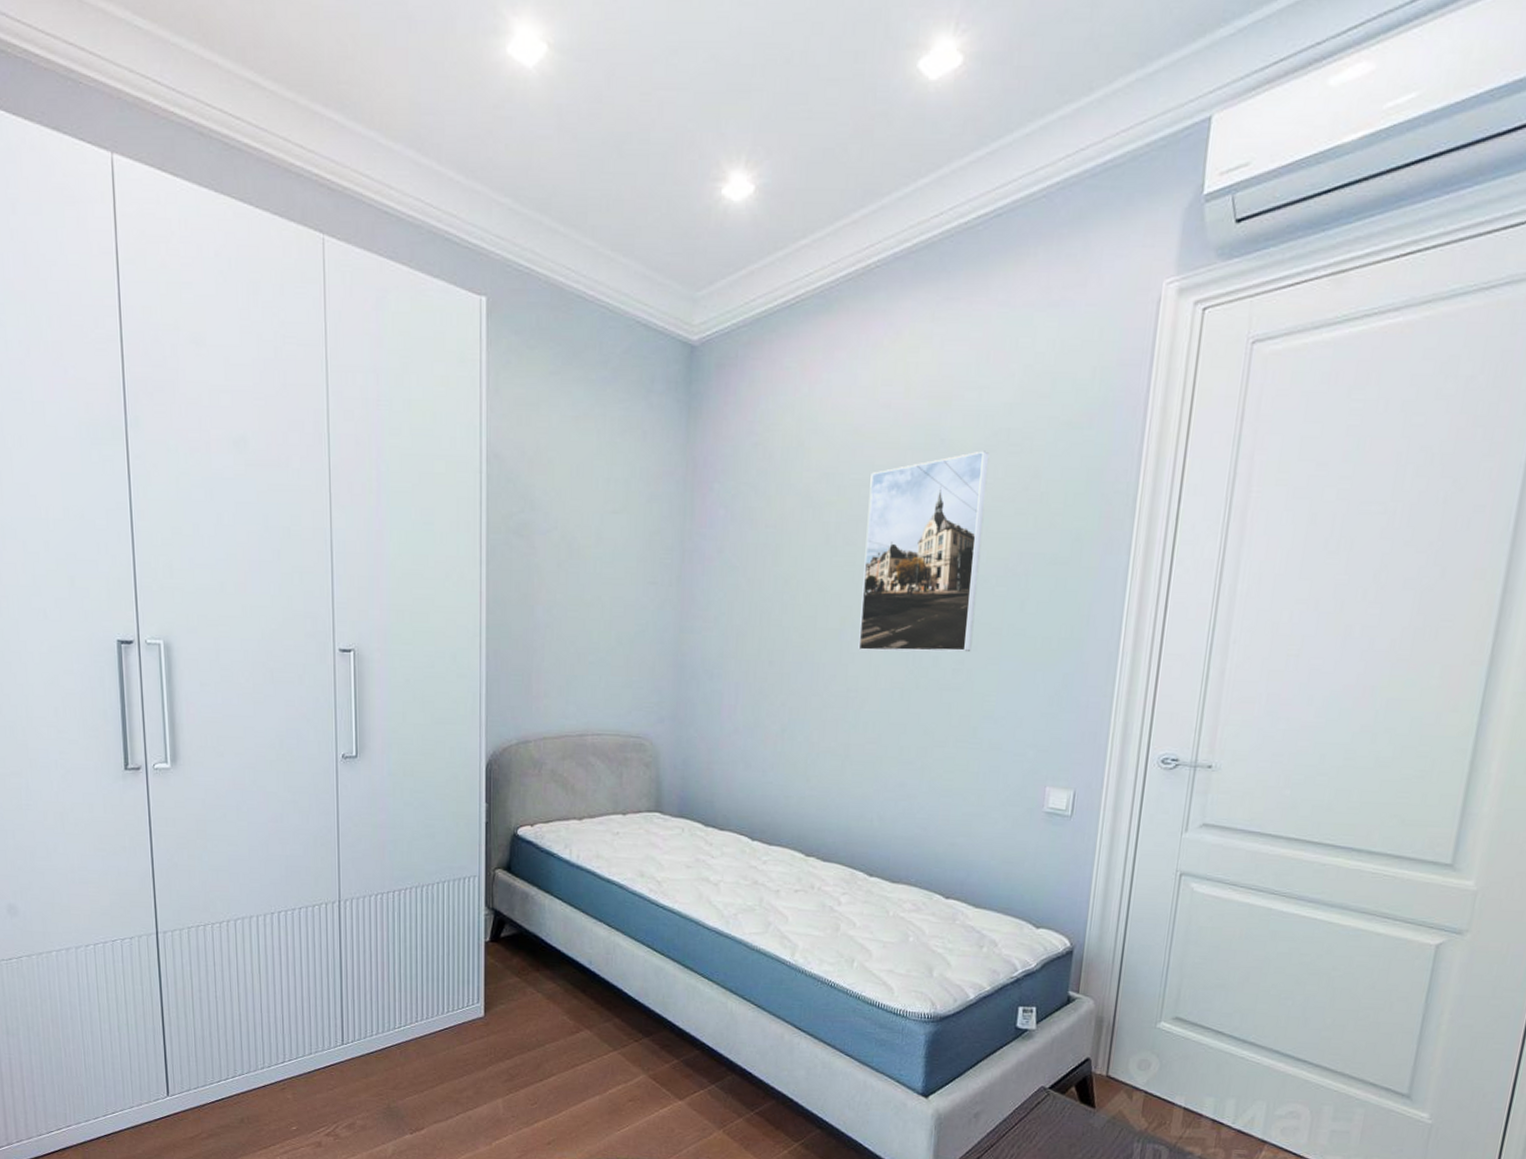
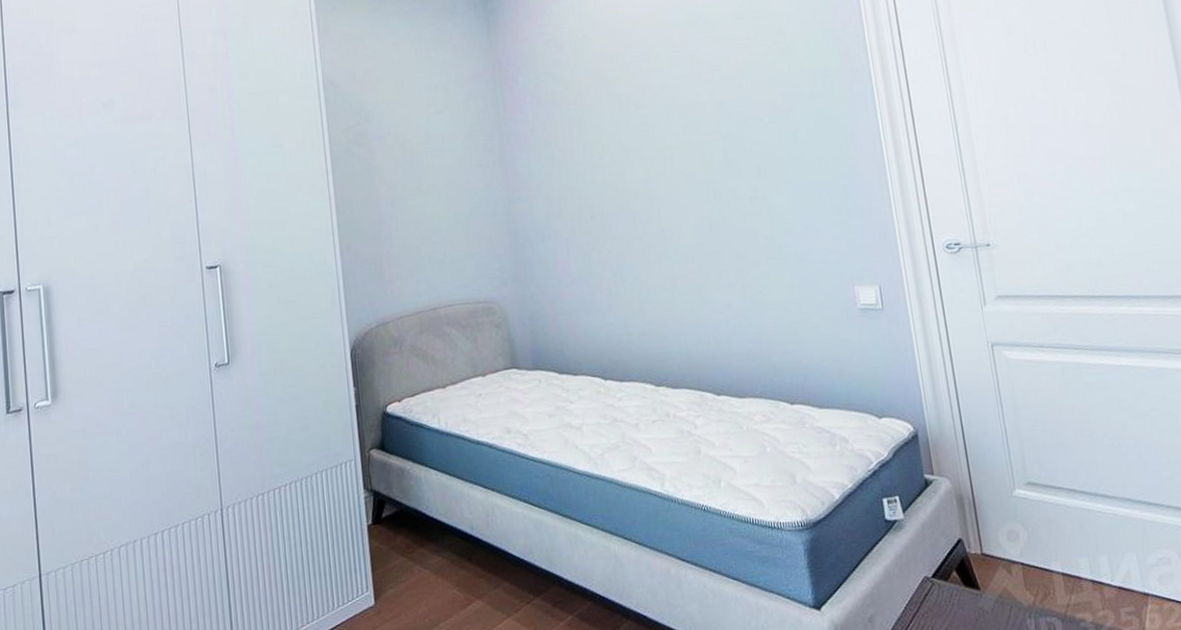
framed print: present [858,450,990,653] -> none [647,19,762,195]

